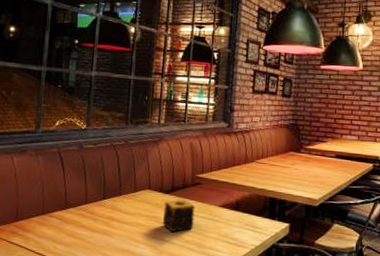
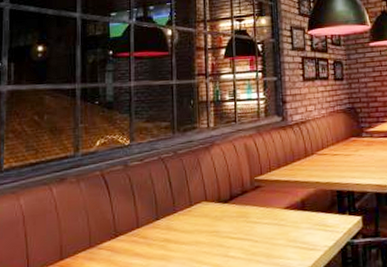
candle: present [162,199,195,233] -> none [224,206,259,246]

